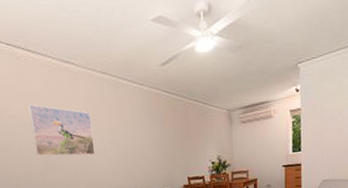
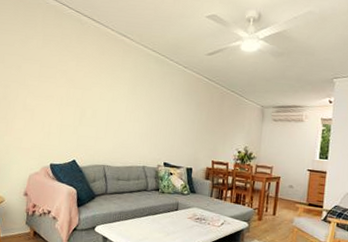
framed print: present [28,104,96,156] -> none [73,64,134,121]

